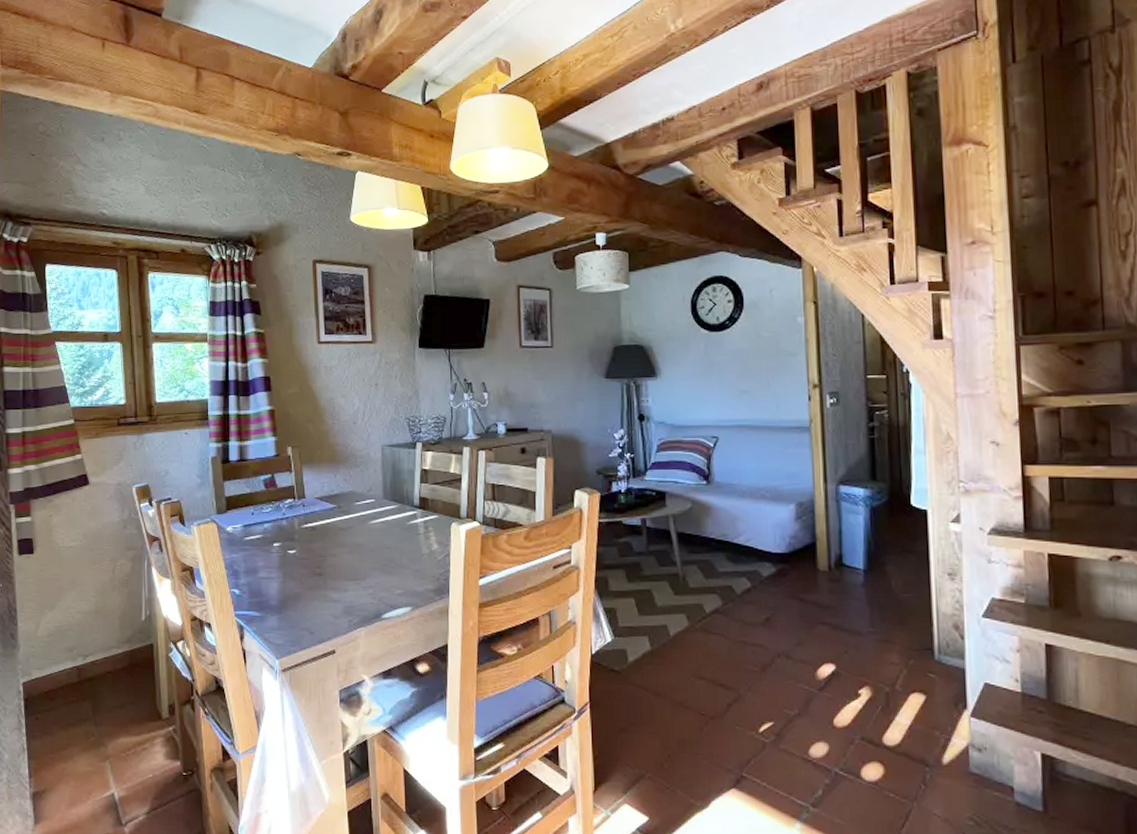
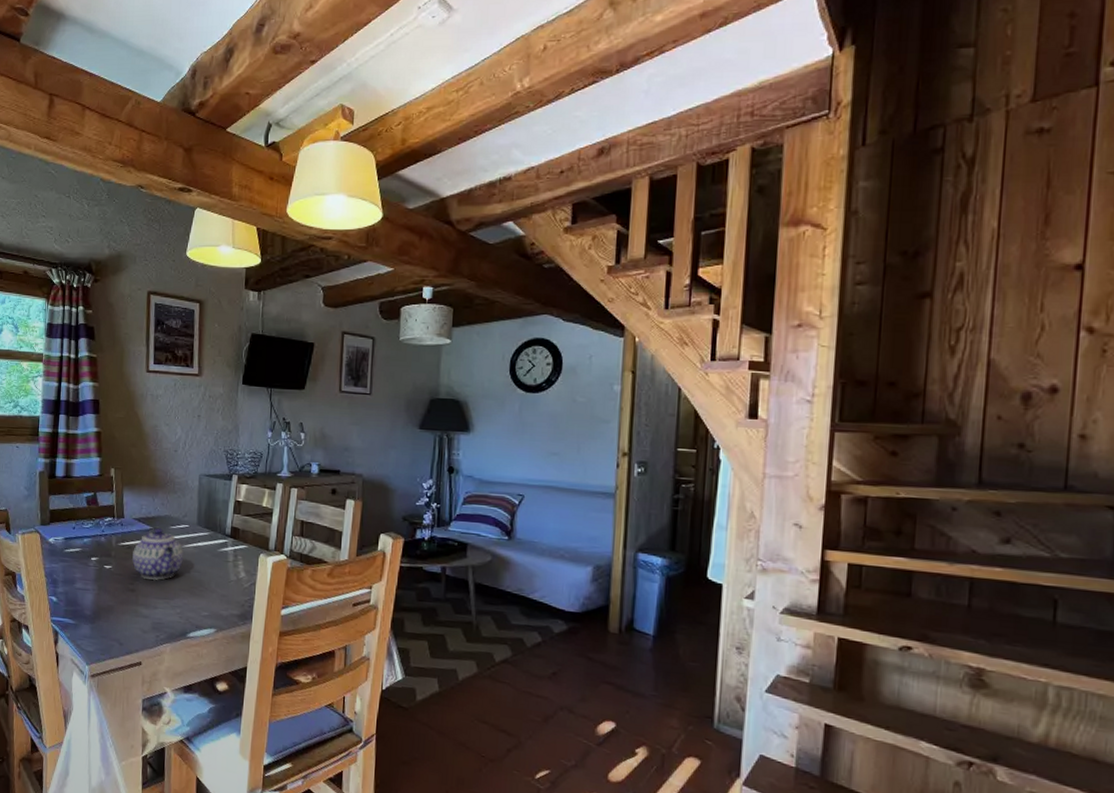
teapot: none [317,505,371,562] -> present [132,528,184,581]

